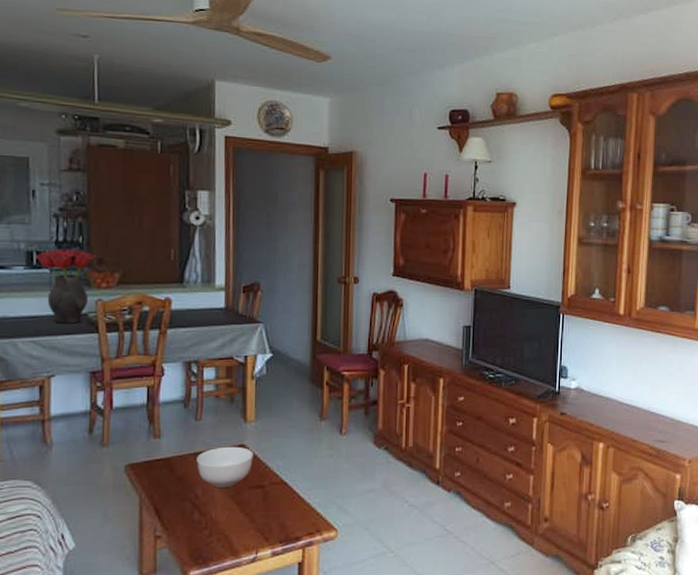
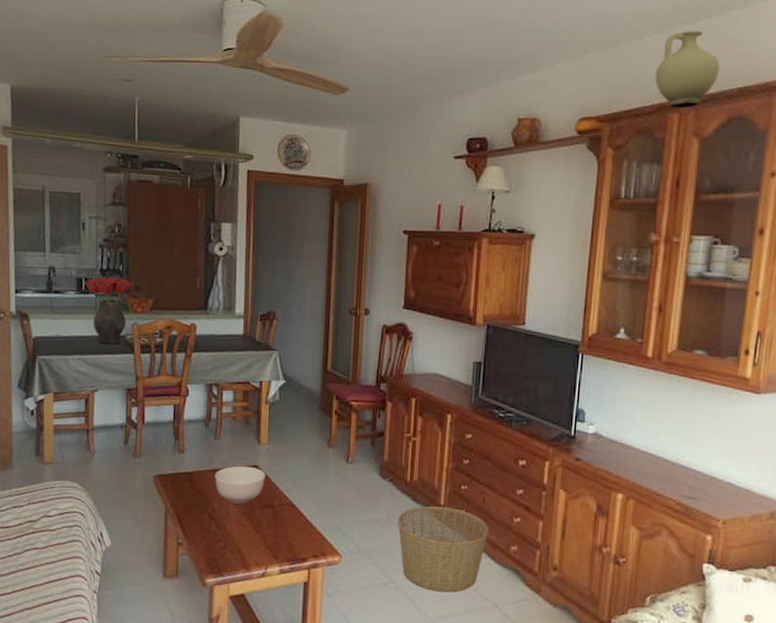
basket: none [394,470,484,556] -> present [397,506,489,593]
ceramic jug: none [616,19,669,89] -> present [655,30,720,109]

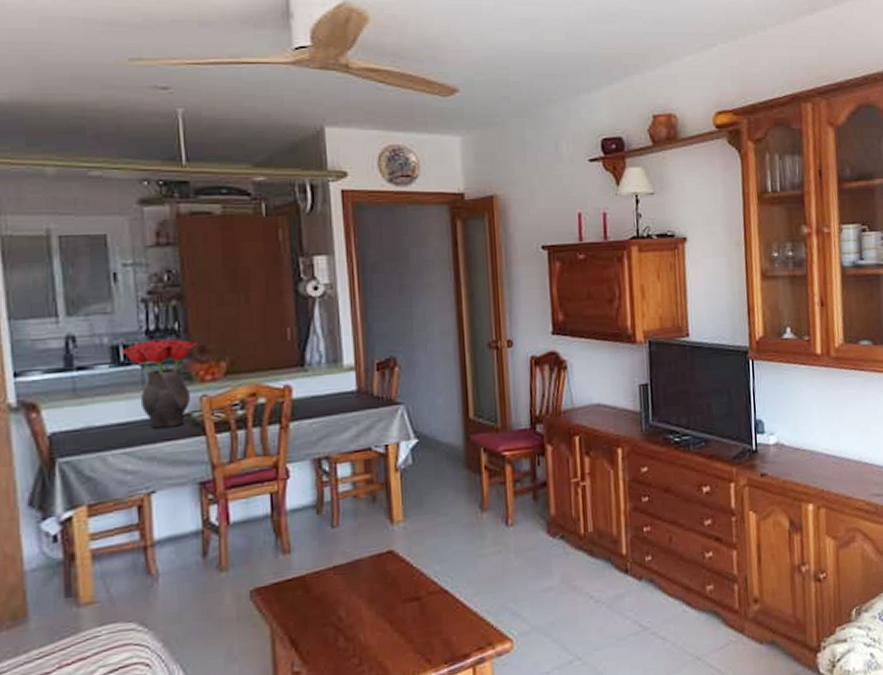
bowl: present [215,465,266,504] -> none [336,553,405,605]
basket: present [397,506,489,593] -> none [575,555,681,658]
ceramic jug: present [655,30,720,109] -> none [783,21,843,98]

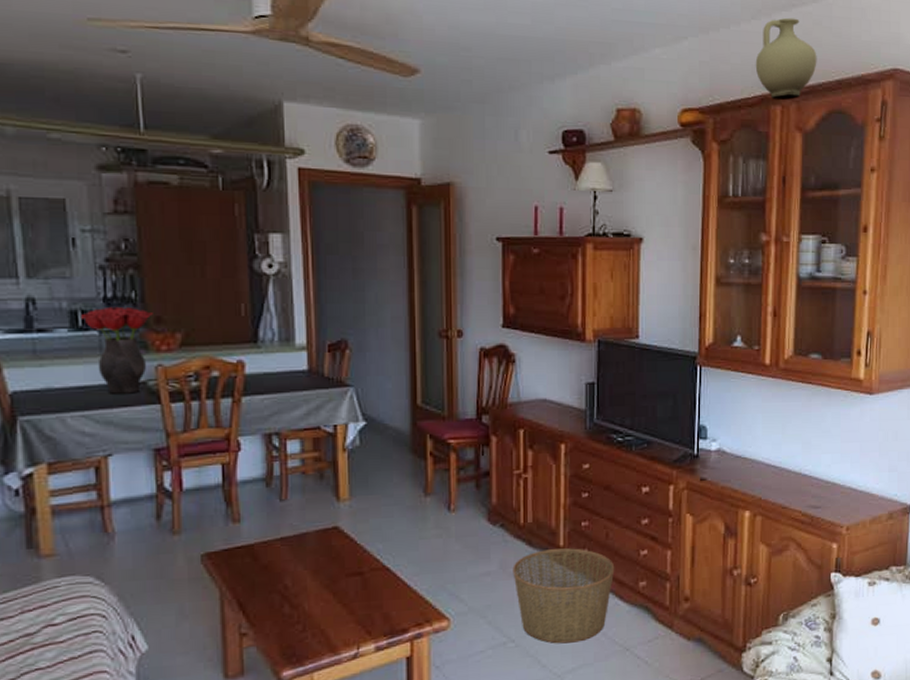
basket: none [575,555,681,658] -> present [512,548,615,644]
ceramic jug: none [783,21,843,98] -> present [755,17,817,101]

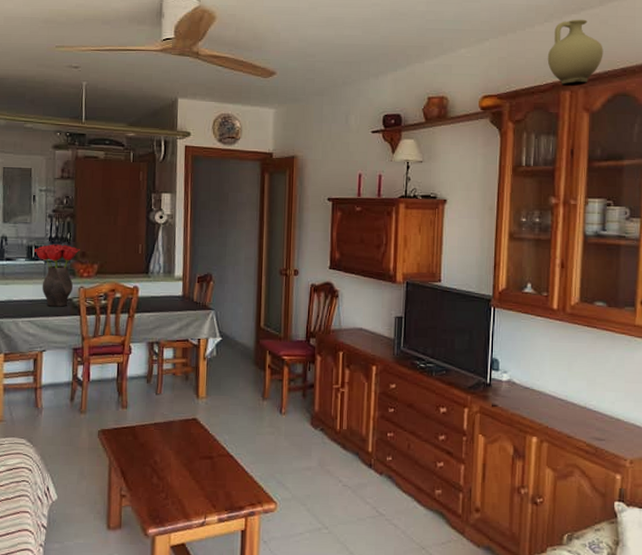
basket: present [512,548,615,644] -> none [329,453,415,536]

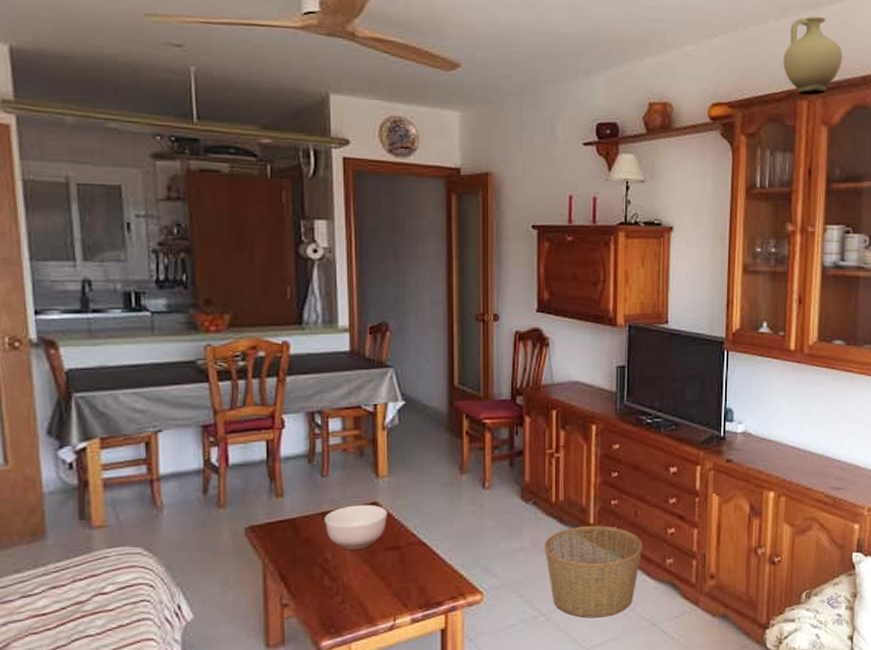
bouquet: present [33,244,80,307] -> none [133,288,203,372]
bowl: none [156,419,204,456] -> present [324,504,387,550]
basket: none [329,453,415,536] -> present [544,525,643,618]

